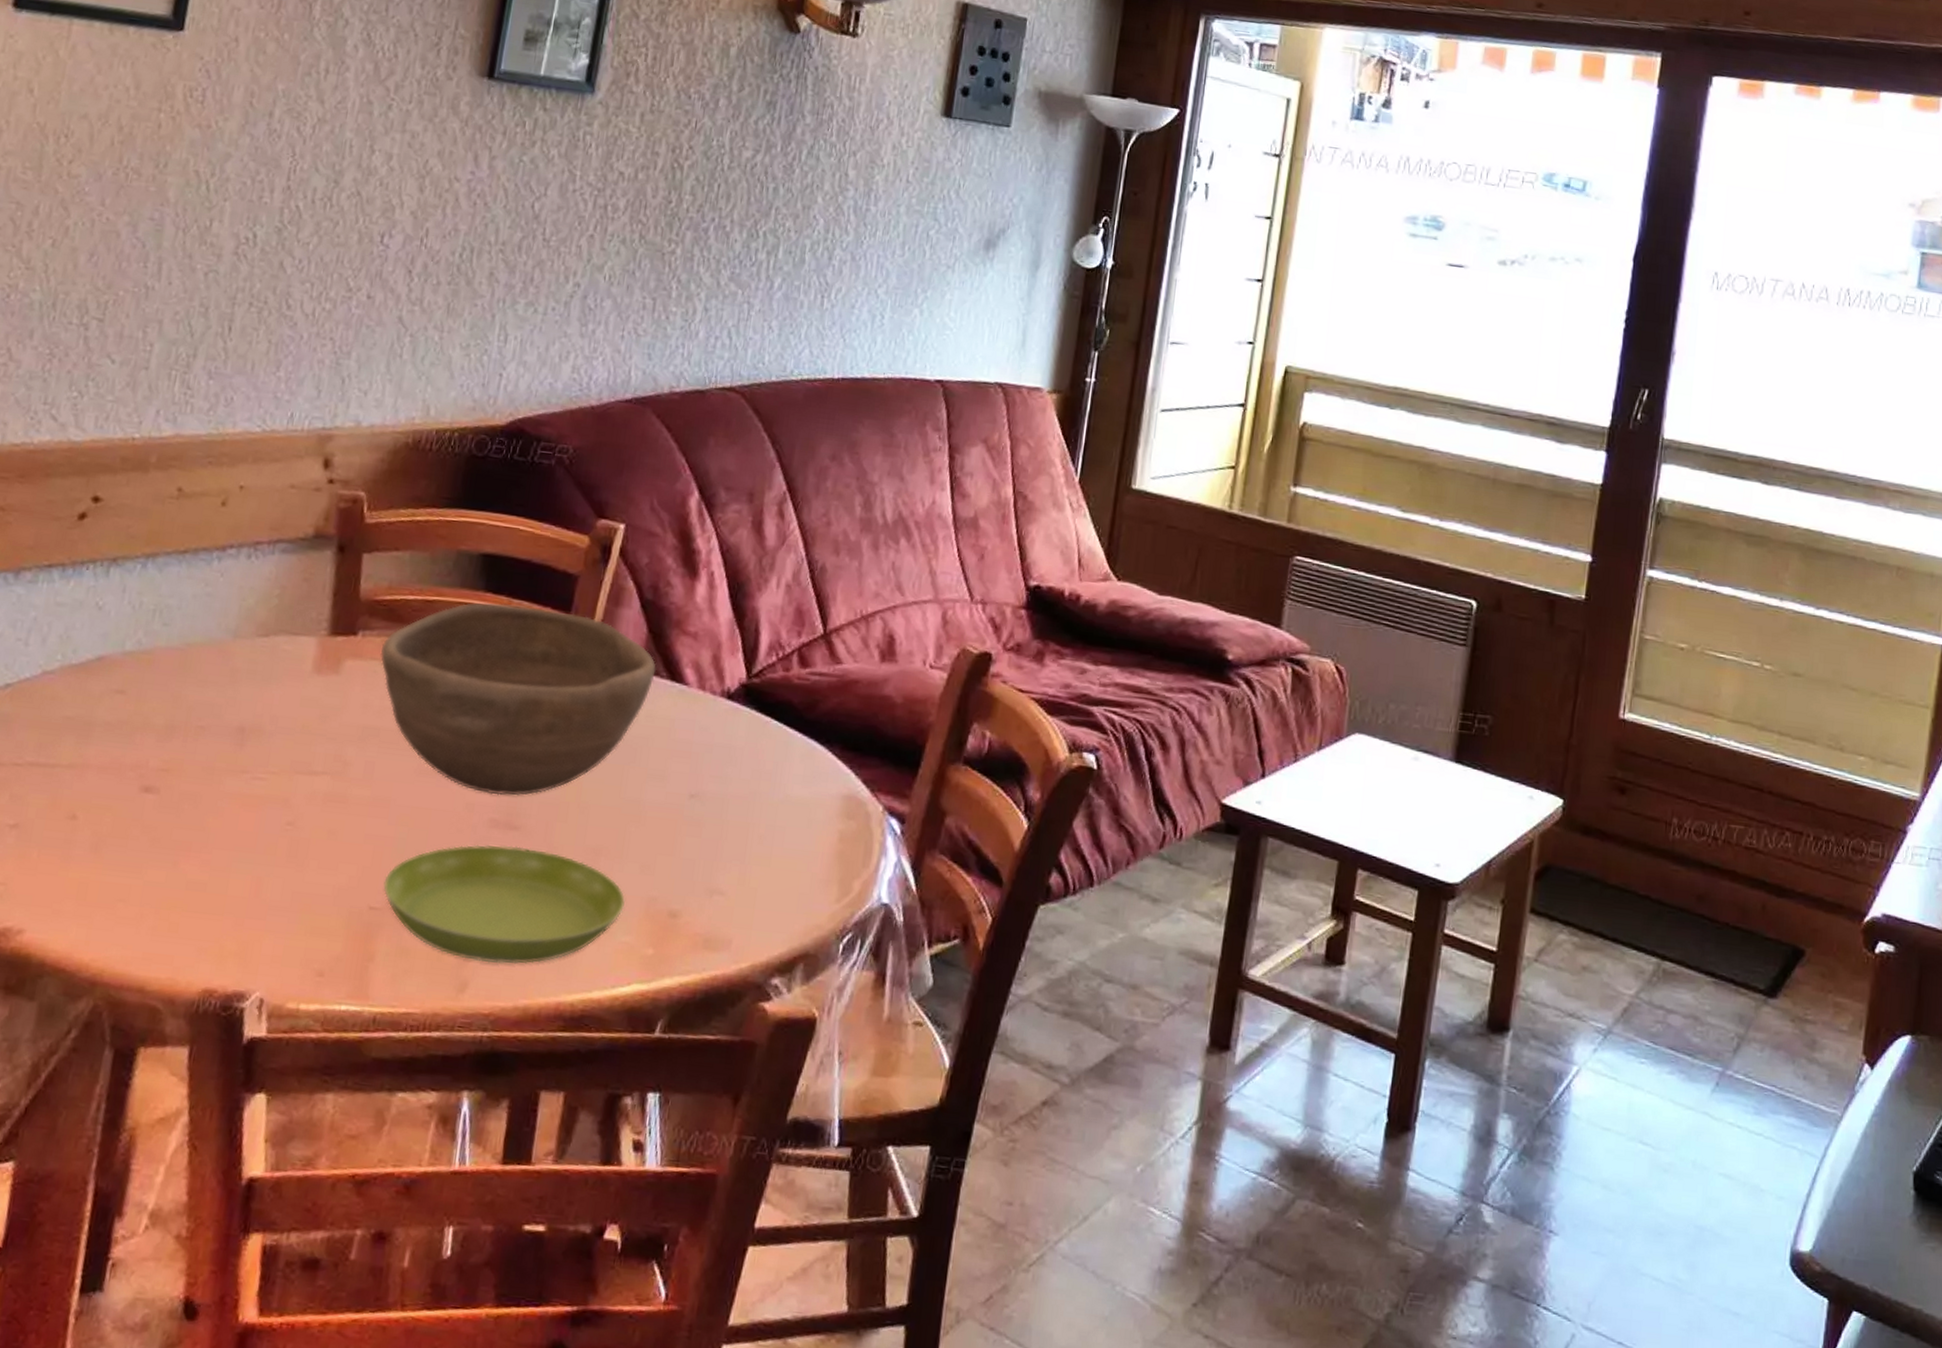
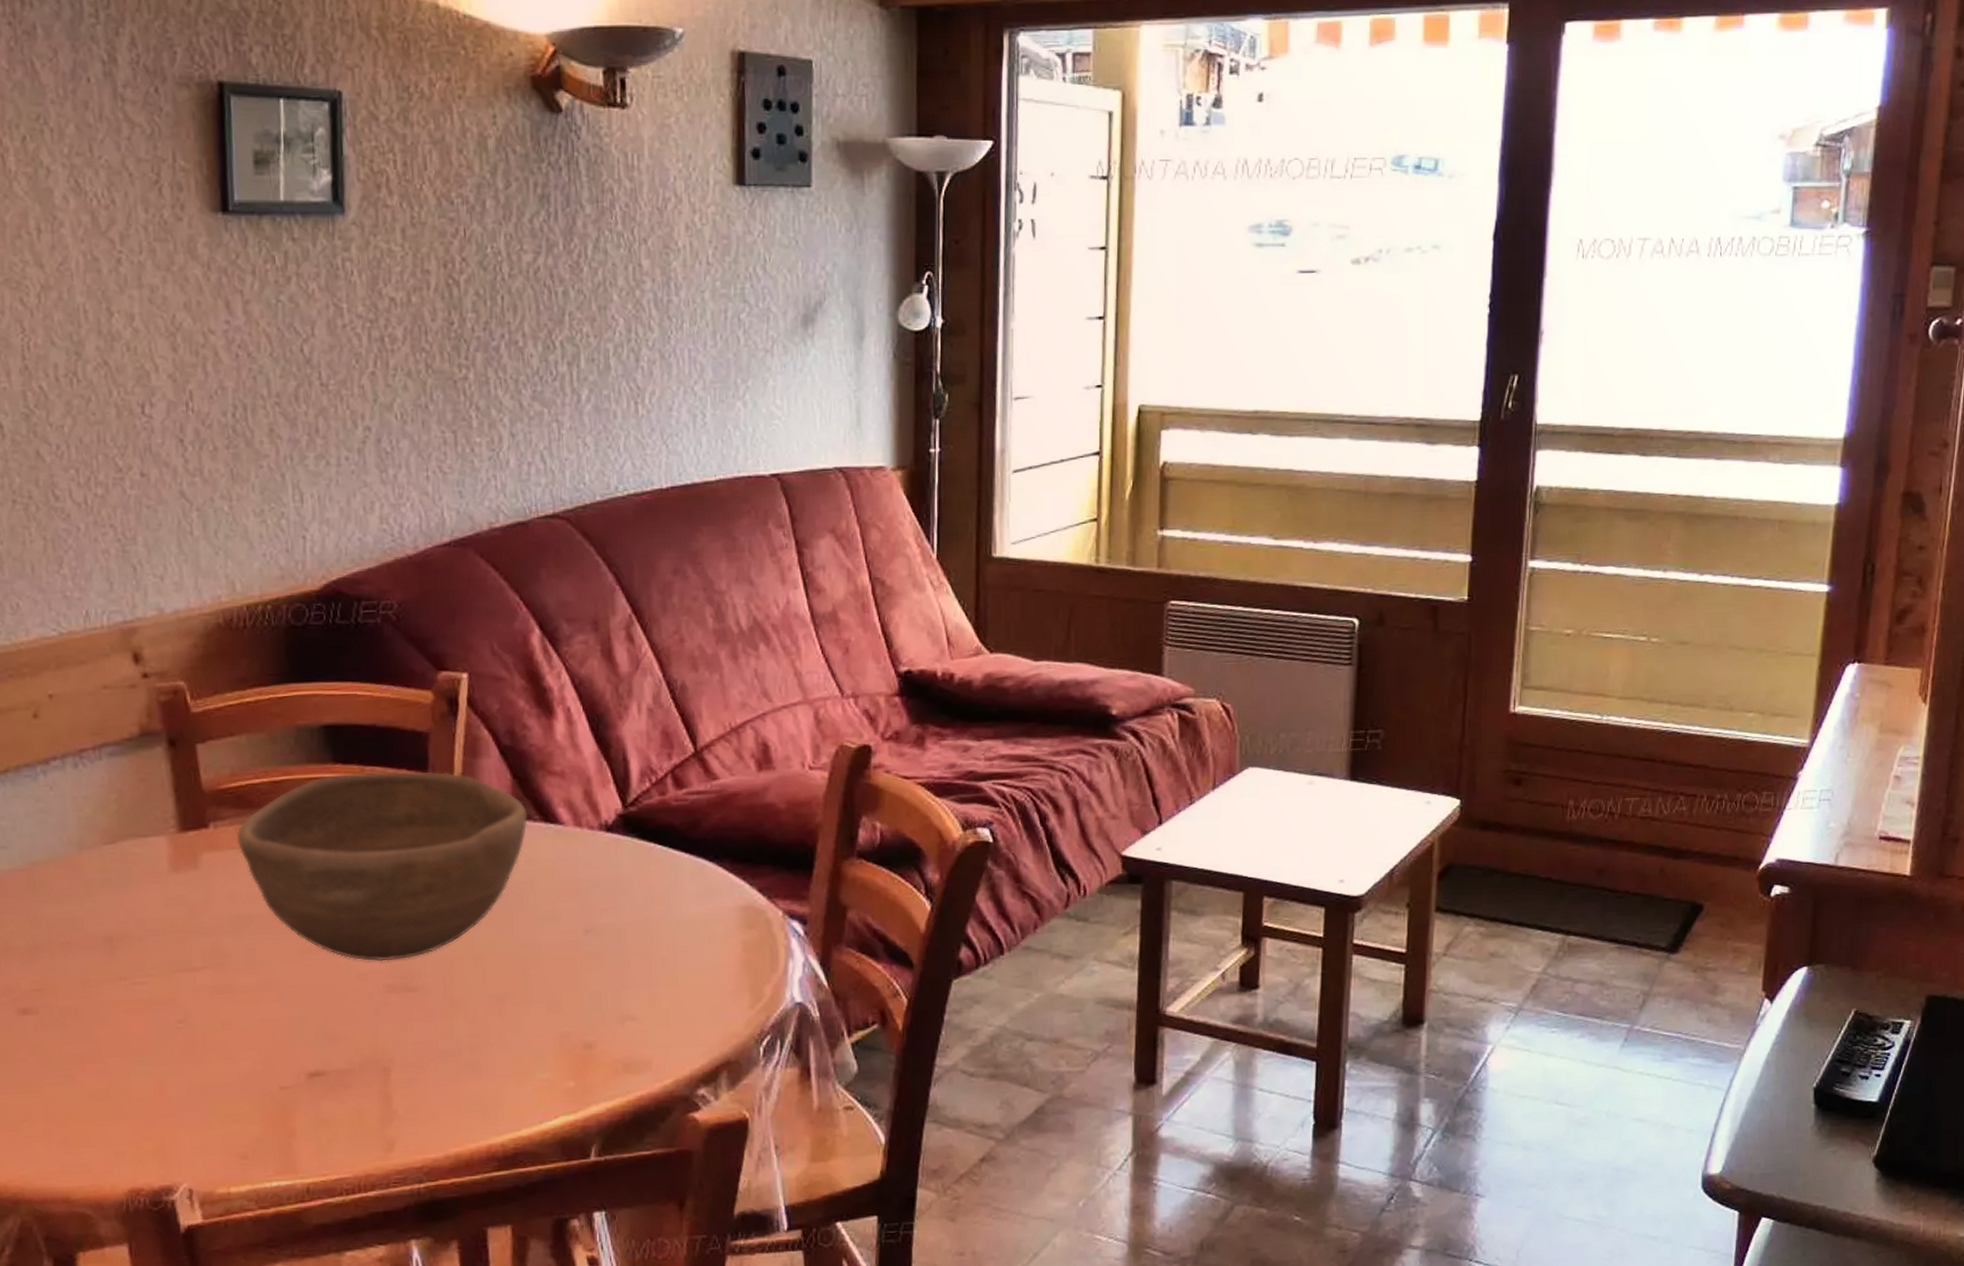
saucer: present [383,844,626,965] -> none [289,1006,539,1121]

